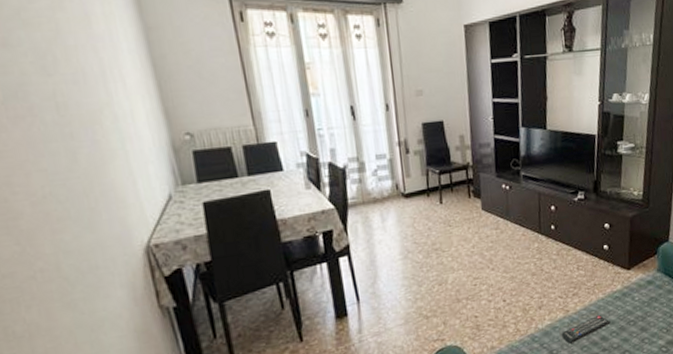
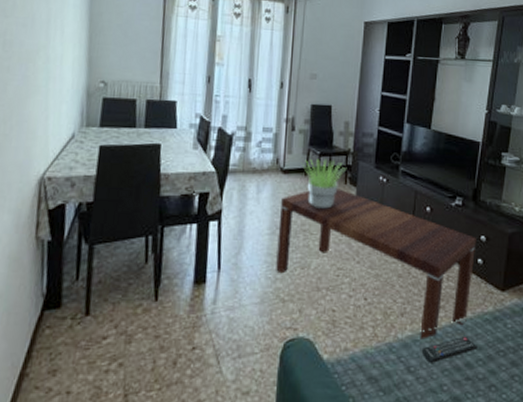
coffee table: none [408,203,601,326] -> present [276,189,476,340]
potted plant: none [423,177,468,226] -> present [302,159,346,209]

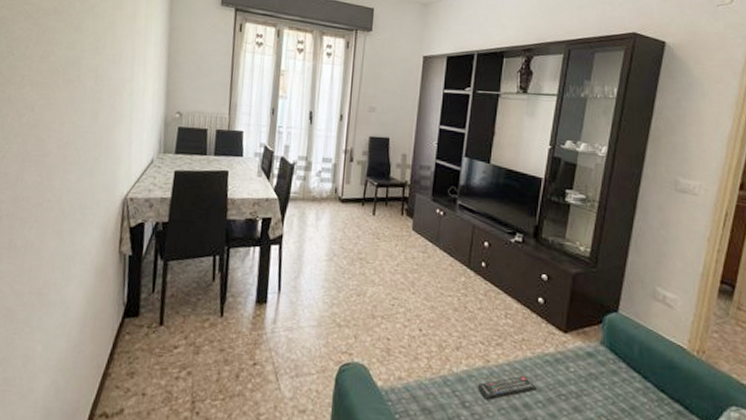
coffee table: present [276,189,476,340] -> none [333,219,537,376]
potted plant: present [302,159,346,209] -> none [360,190,403,239]

